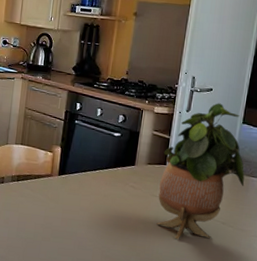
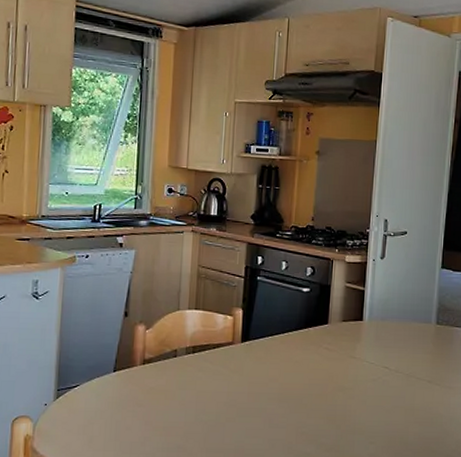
potted plant: present [156,103,245,239] -> none [356,247,449,404]

